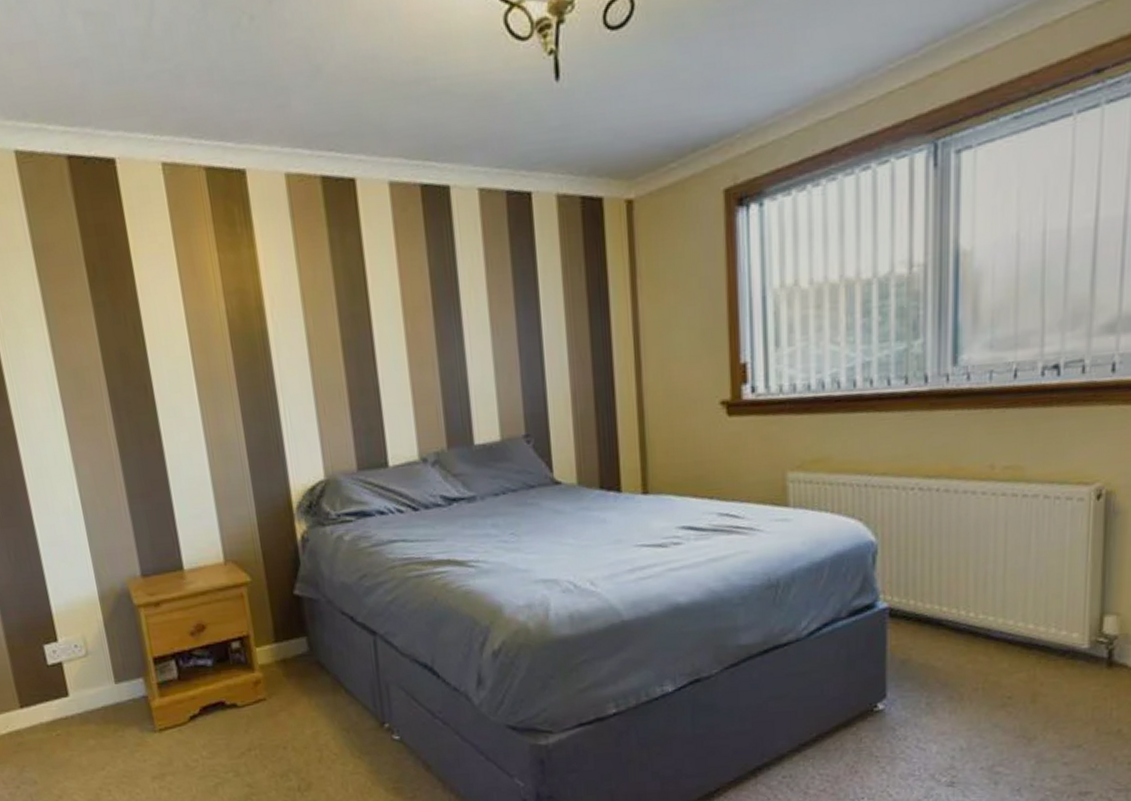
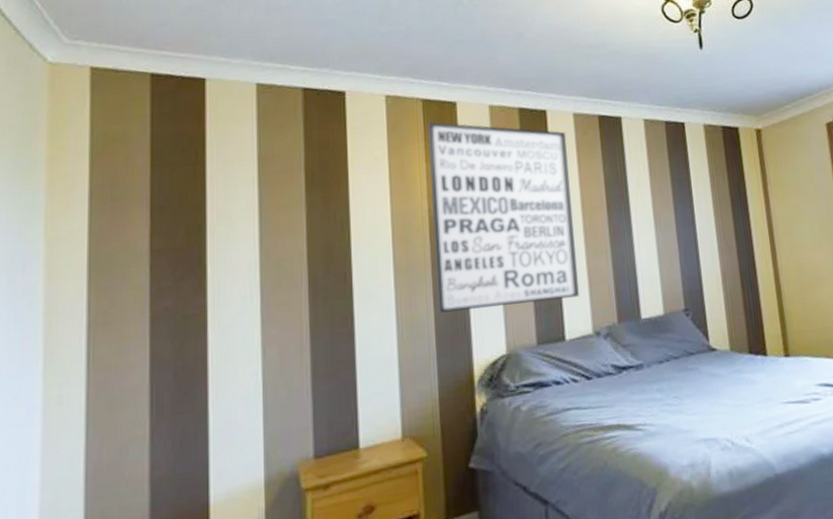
wall art: none [215,196,402,432] -> present [428,121,579,313]

